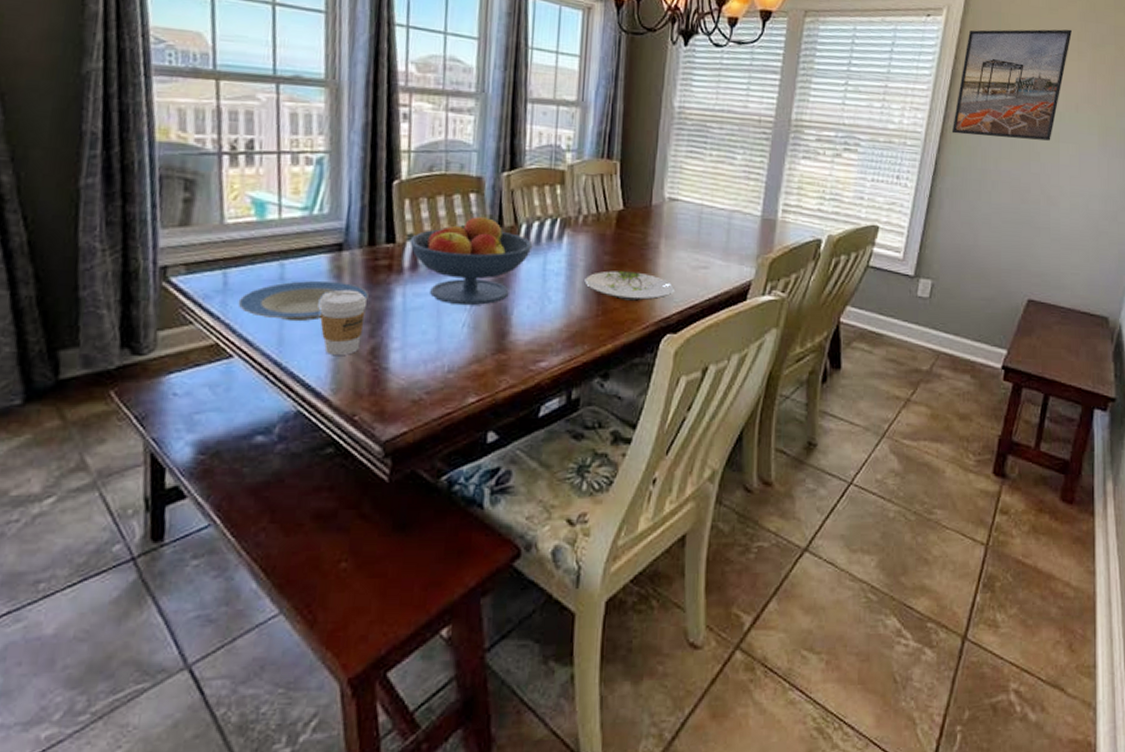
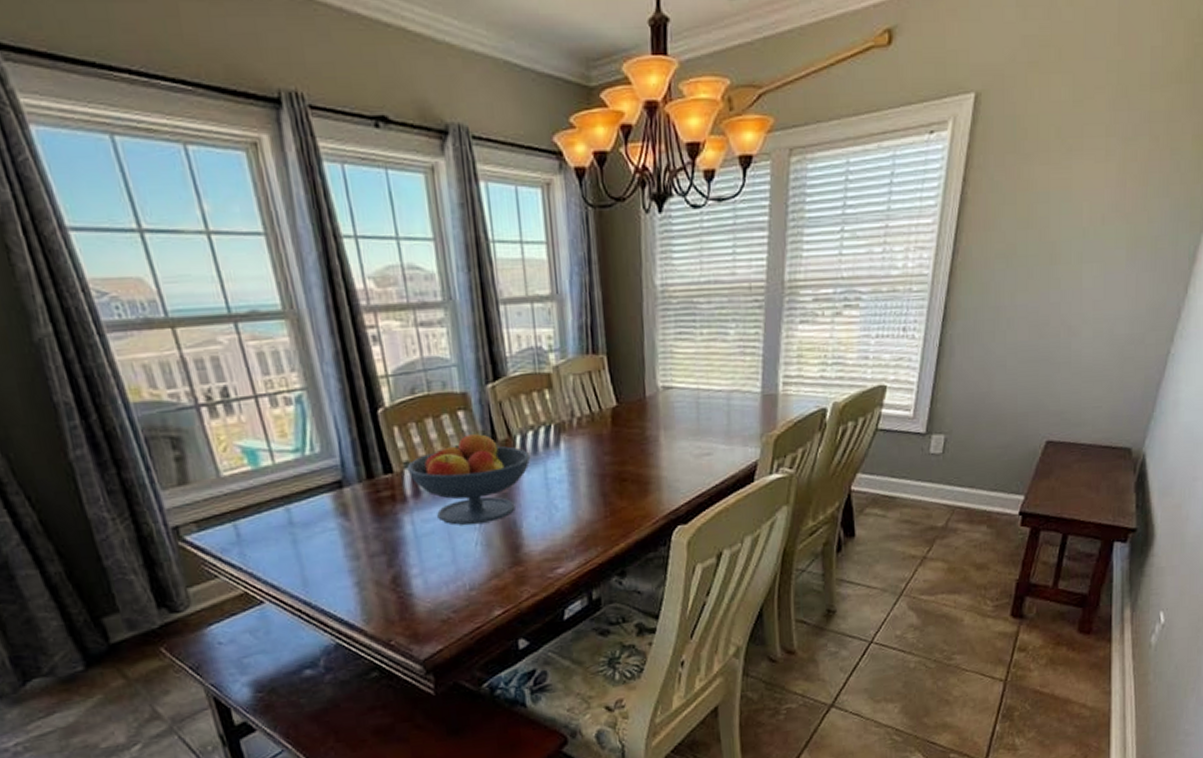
plate: present [238,280,369,322] -> none [255,518,379,563]
coffee cup: present [318,289,368,356] -> none [331,524,381,589]
plate: present [584,271,674,301] -> none [588,468,680,499]
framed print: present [951,29,1072,141] -> none [961,123,1099,271]

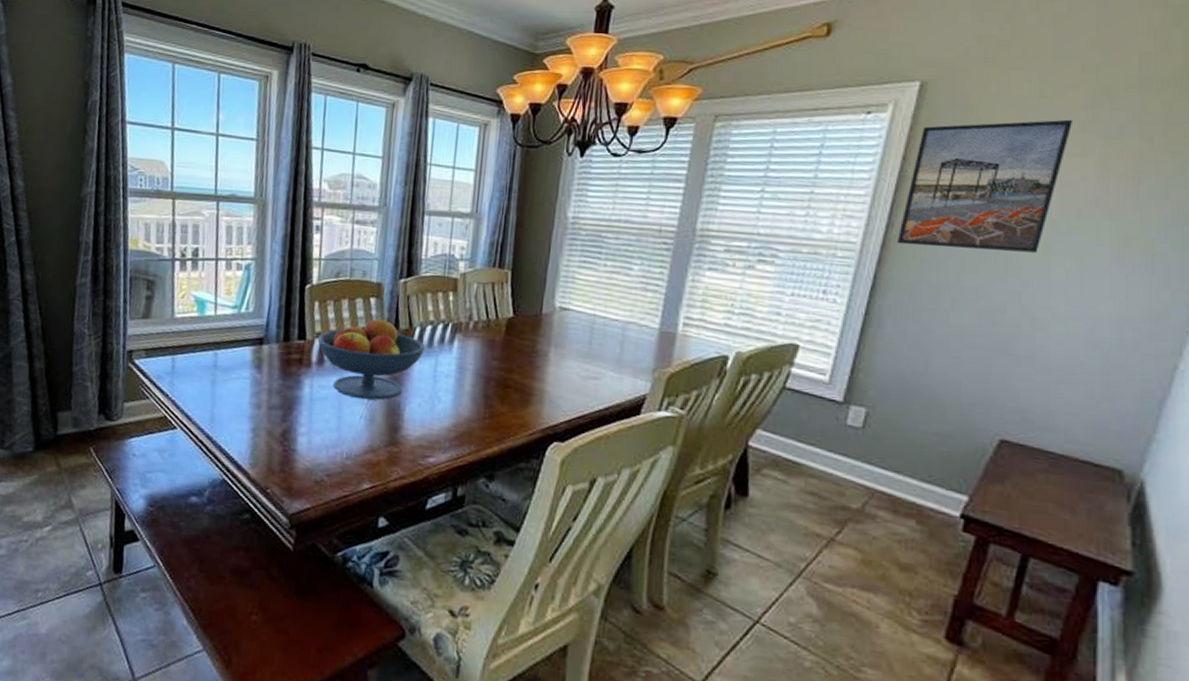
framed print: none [961,123,1099,271] -> present [896,119,1072,253]

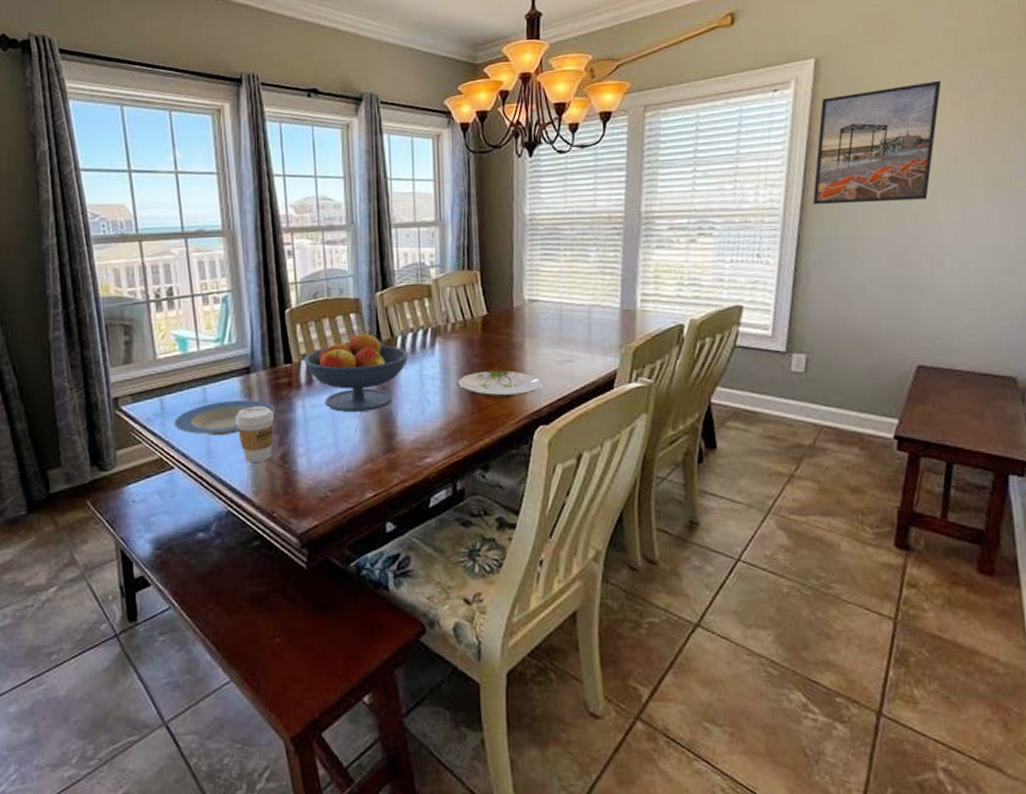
plate: none [182,368,282,403] -> present [173,399,275,436]
coffee cup: none [242,378,281,436] -> present [235,406,275,463]
plate: none [473,376,563,407] -> present [458,370,542,398]

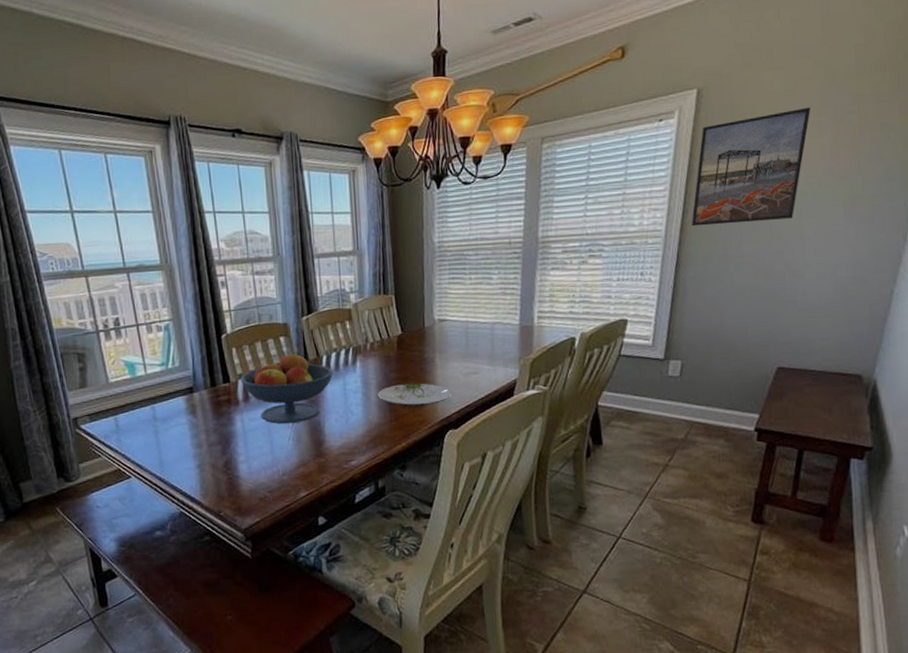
plate: present [173,399,275,436] -> none [128,415,217,448]
coffee cup: present [235,406,275,463] -> none [182,421,217,471]

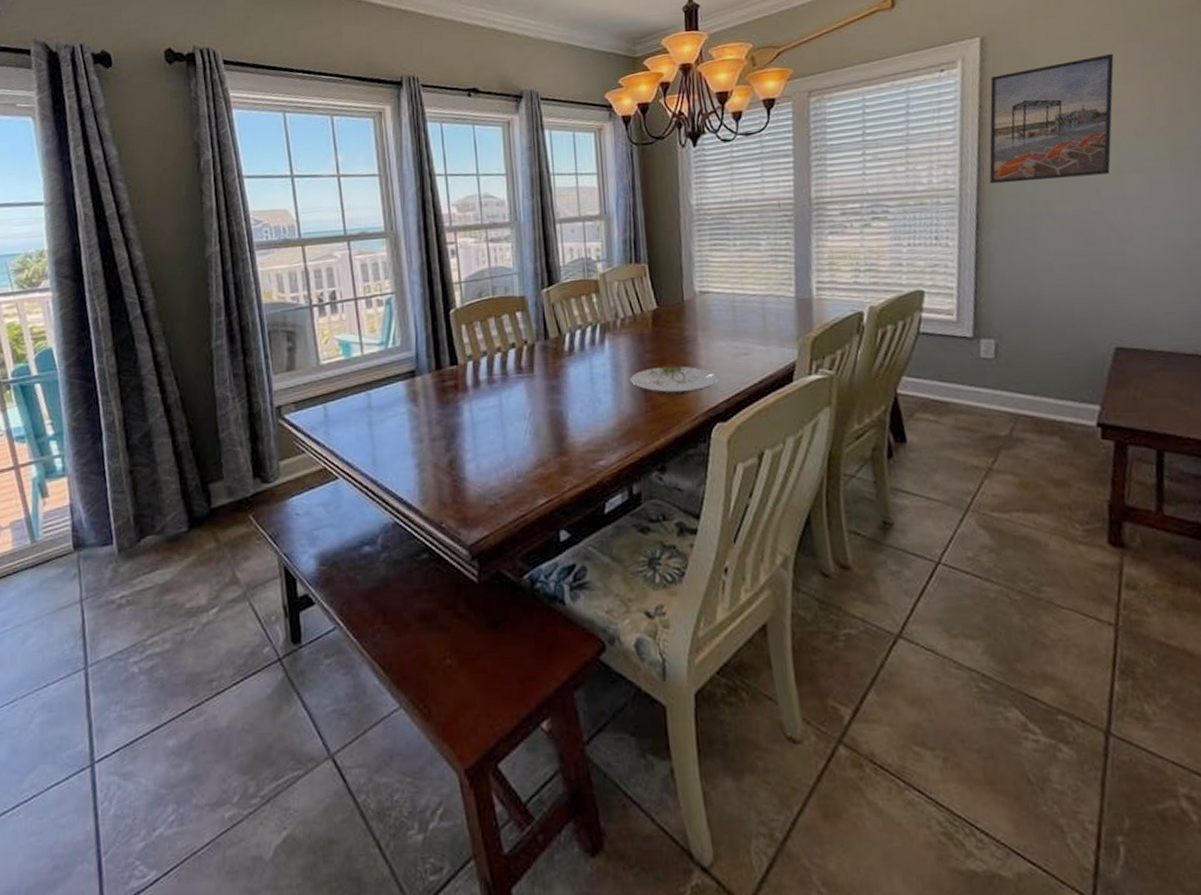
fruit bowl: present [240,352,334,424] -> none [470,329,578,415]

